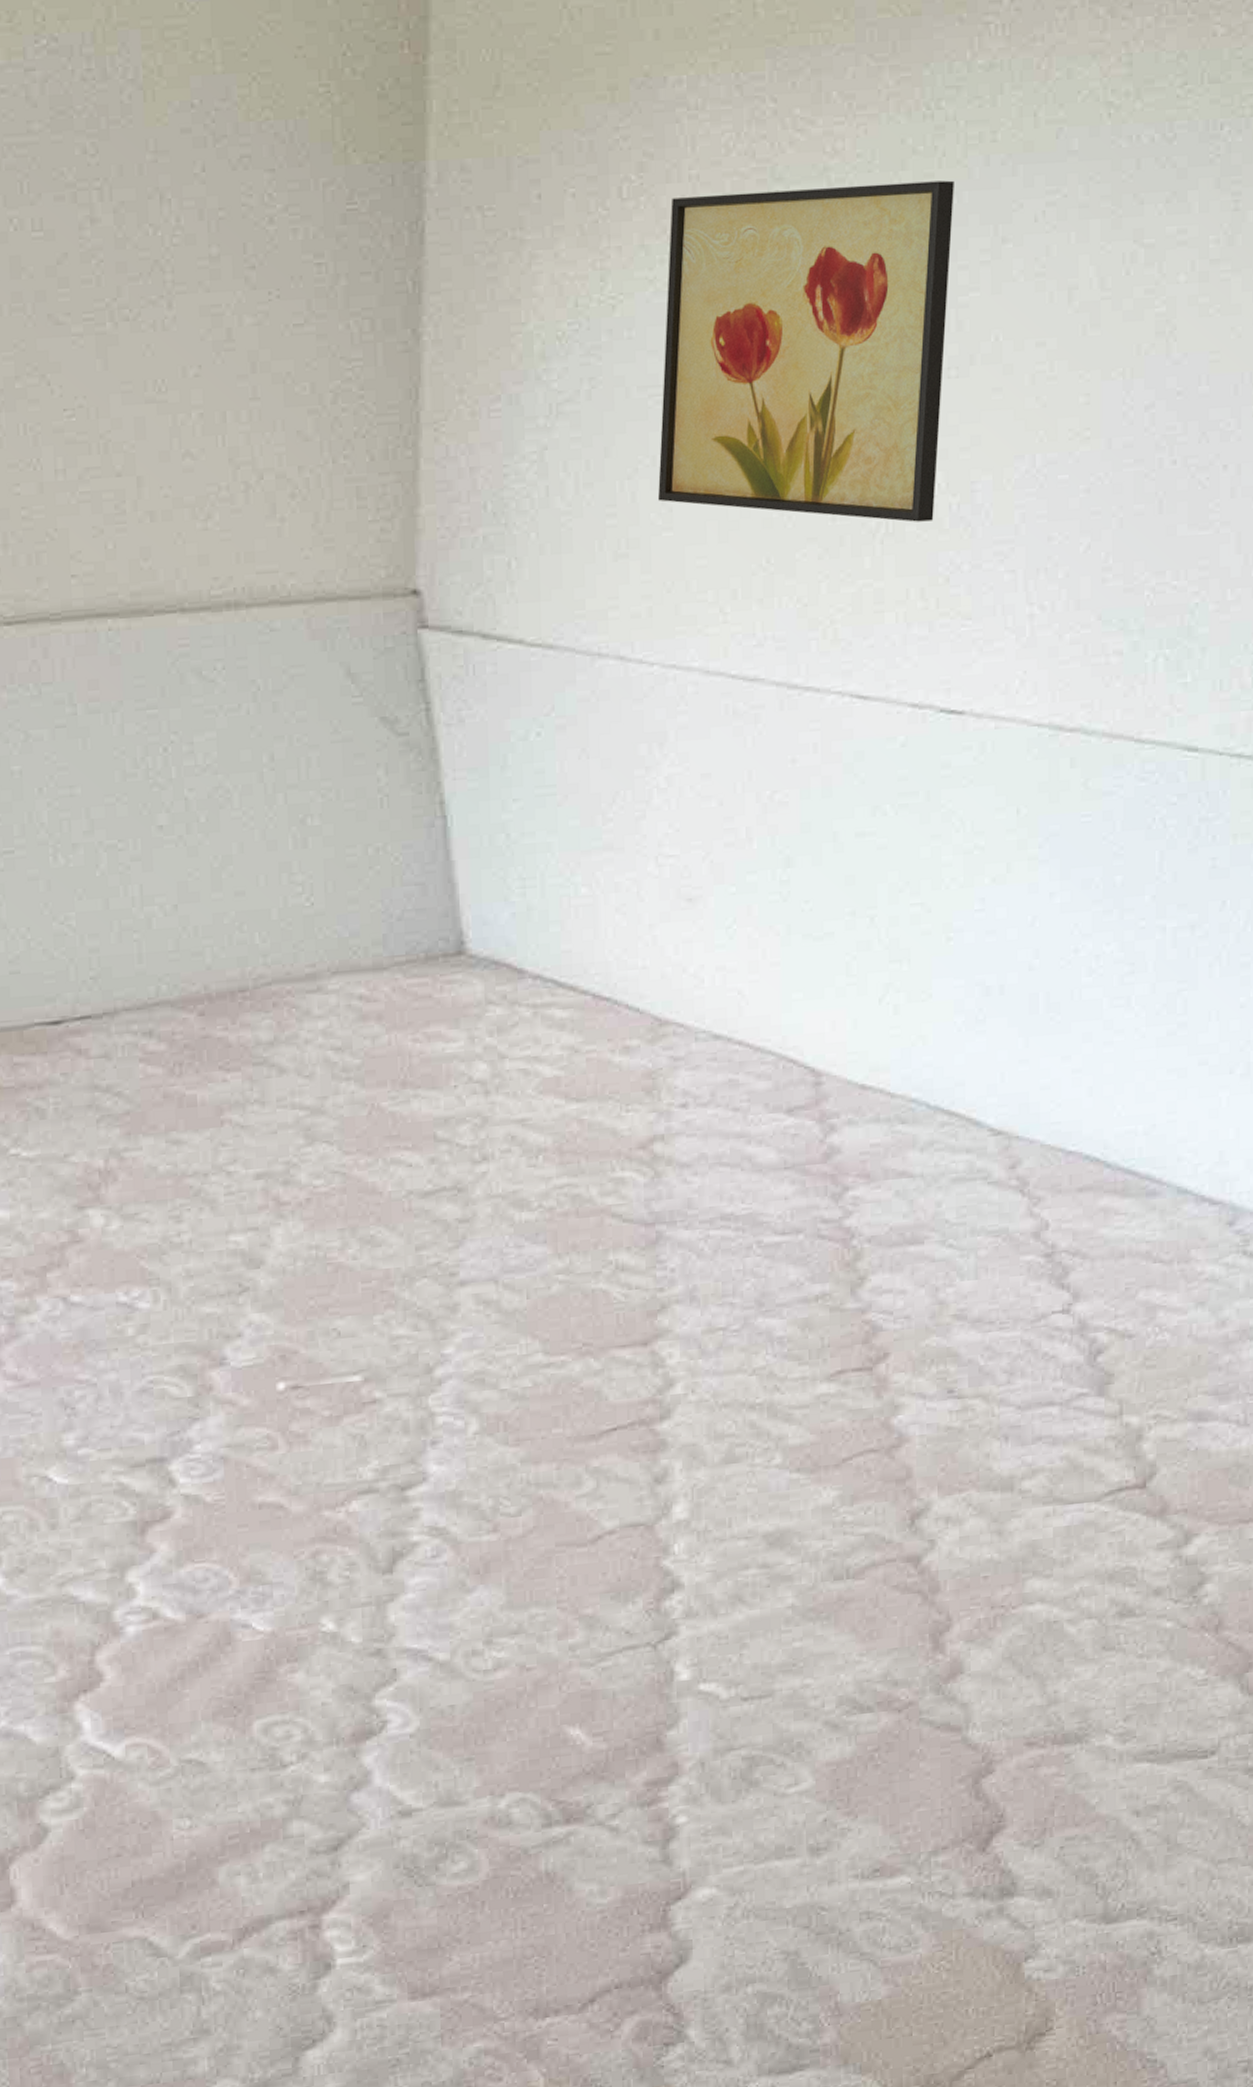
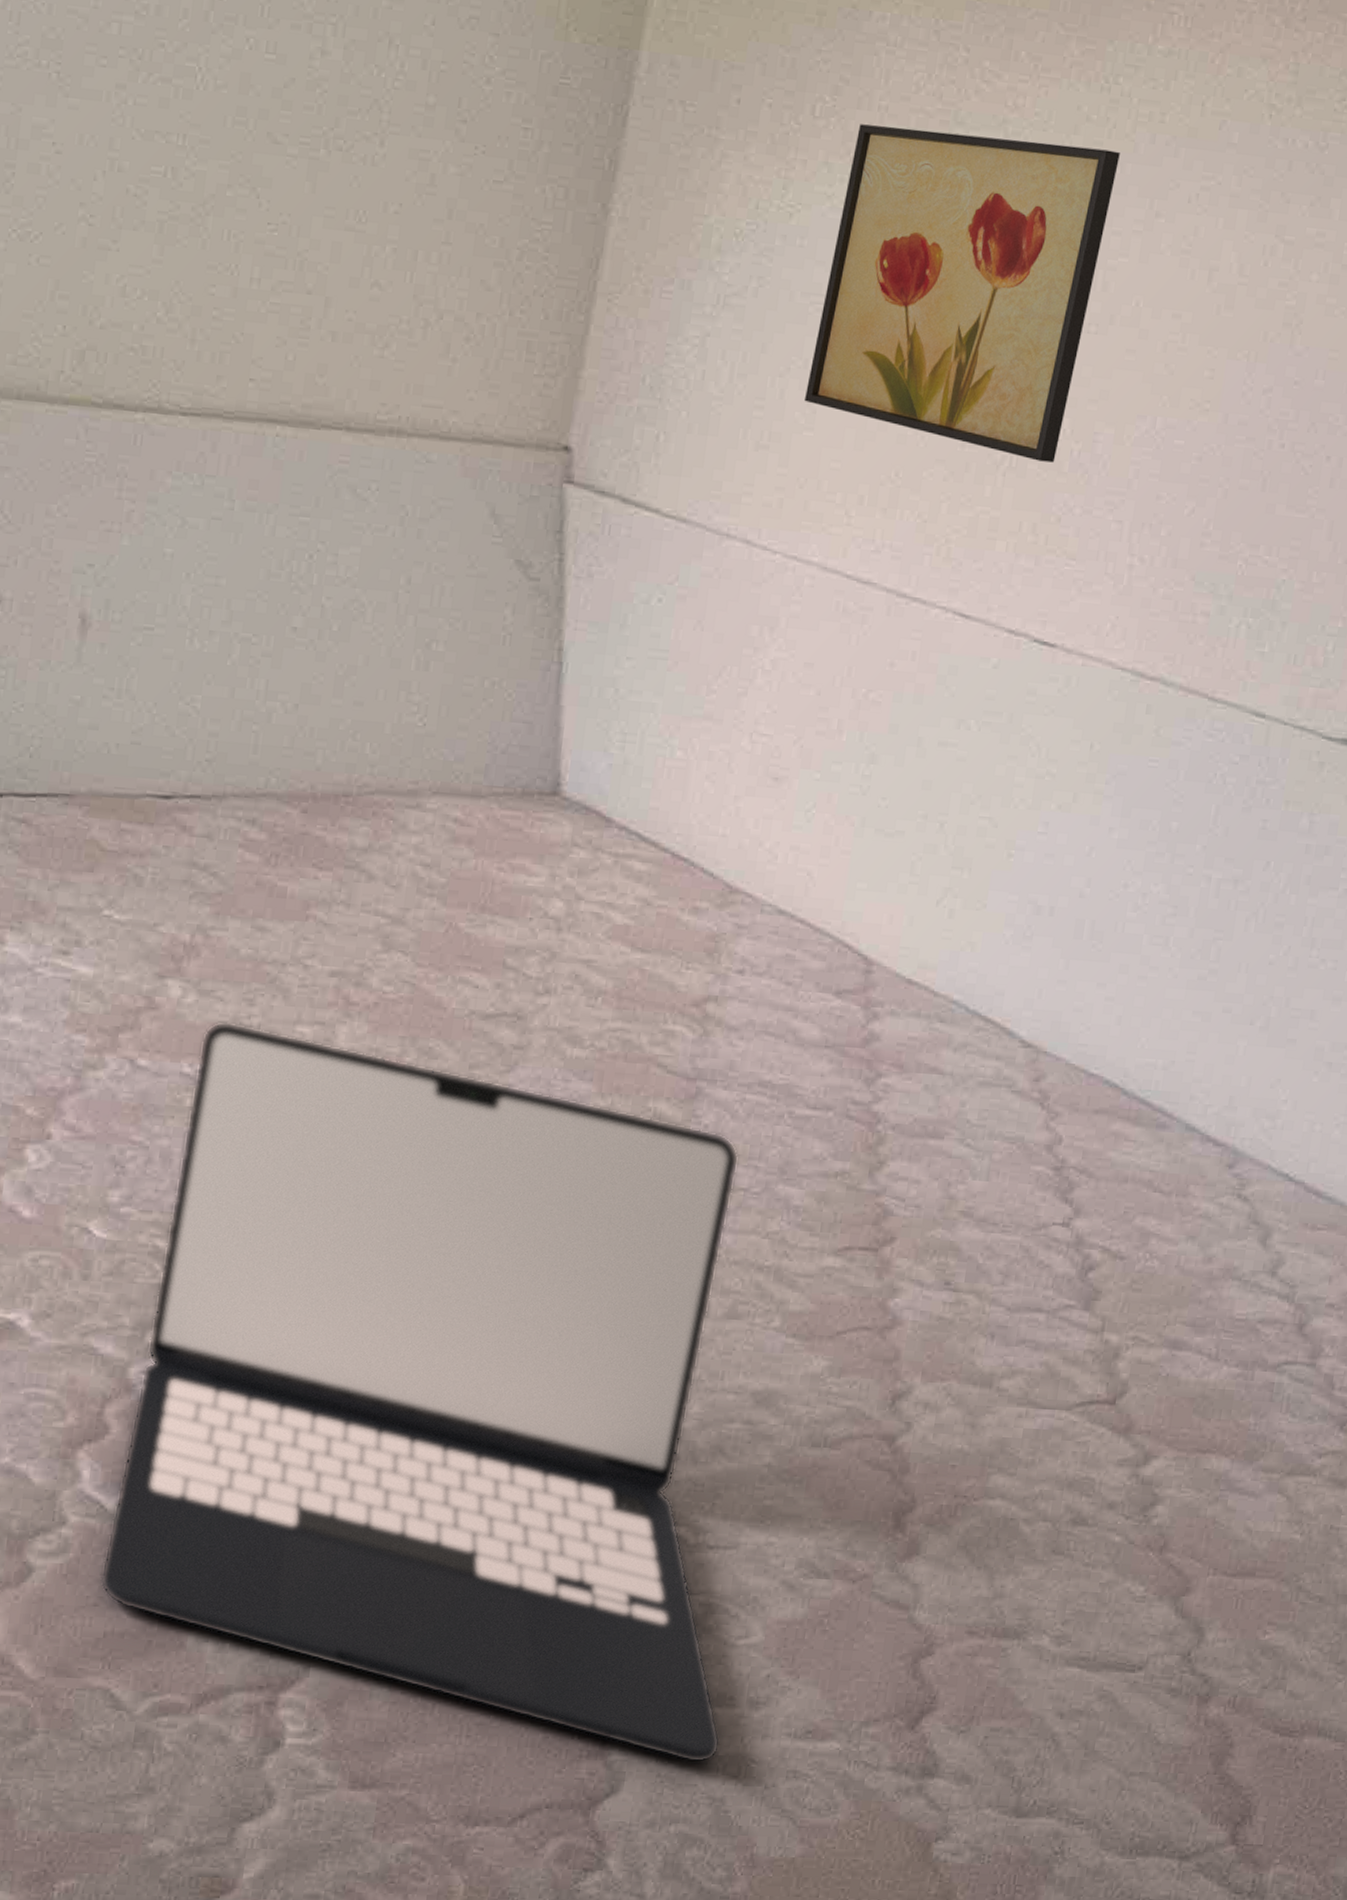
laptop: none [118,1242,786,1921] -> present [100,1021,739,1763]

